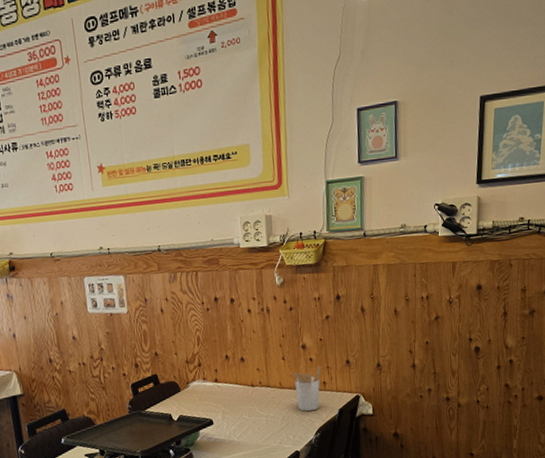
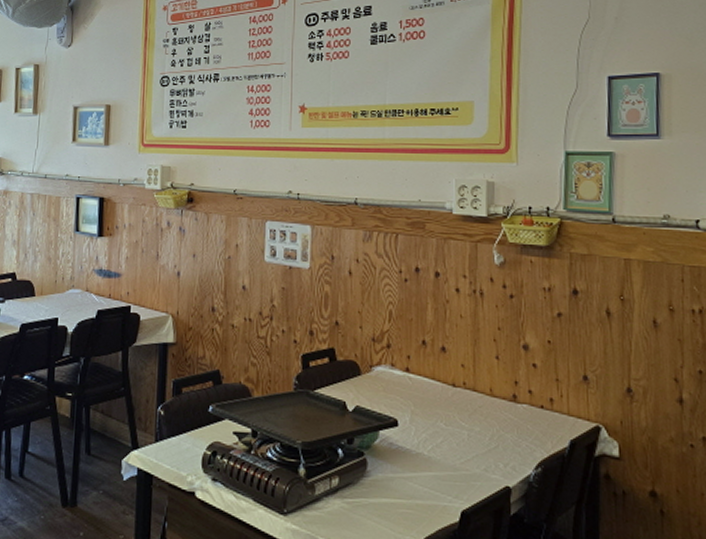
utensil holder: present [289,365,322,412] -> none [504,375,549,436]

